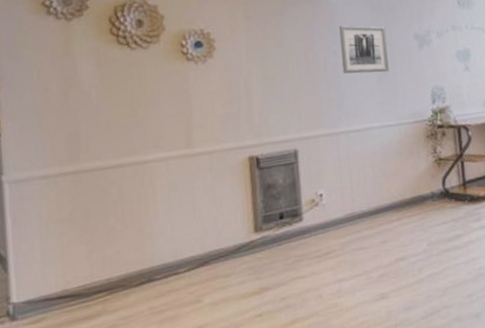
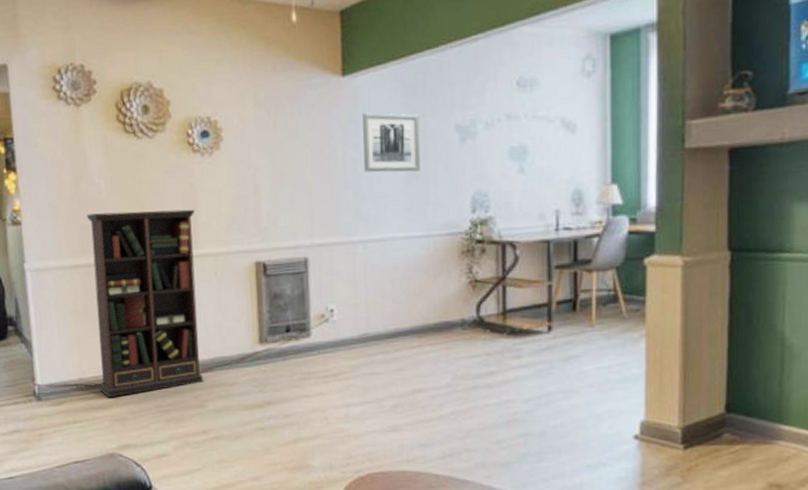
bookcase: none [75,112,200,307] -> present [86,209,204,398]

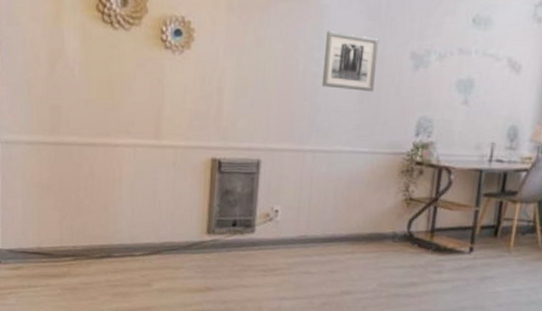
bookcase: present [86,209,204,398] -> none [56,95,160,269]

